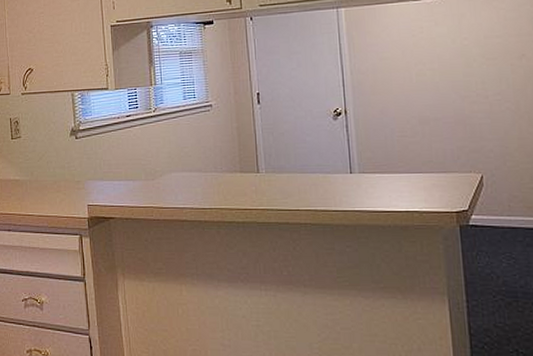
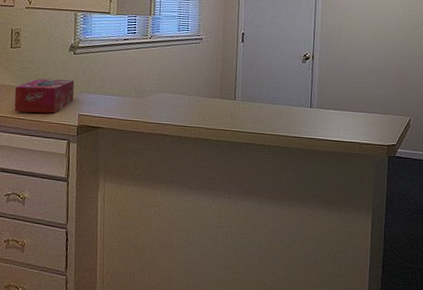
tissue box: none [20,167,81,208] -> present [14,78,75,114]

